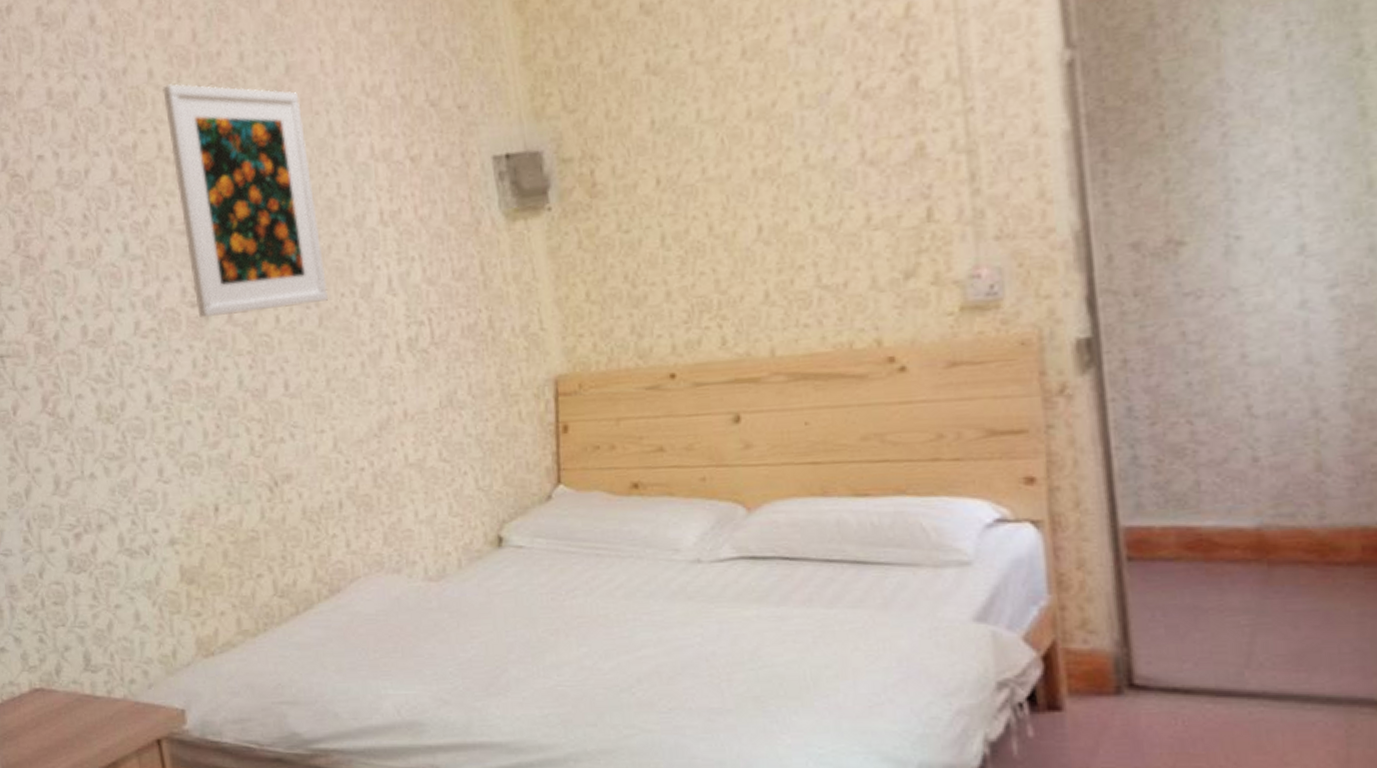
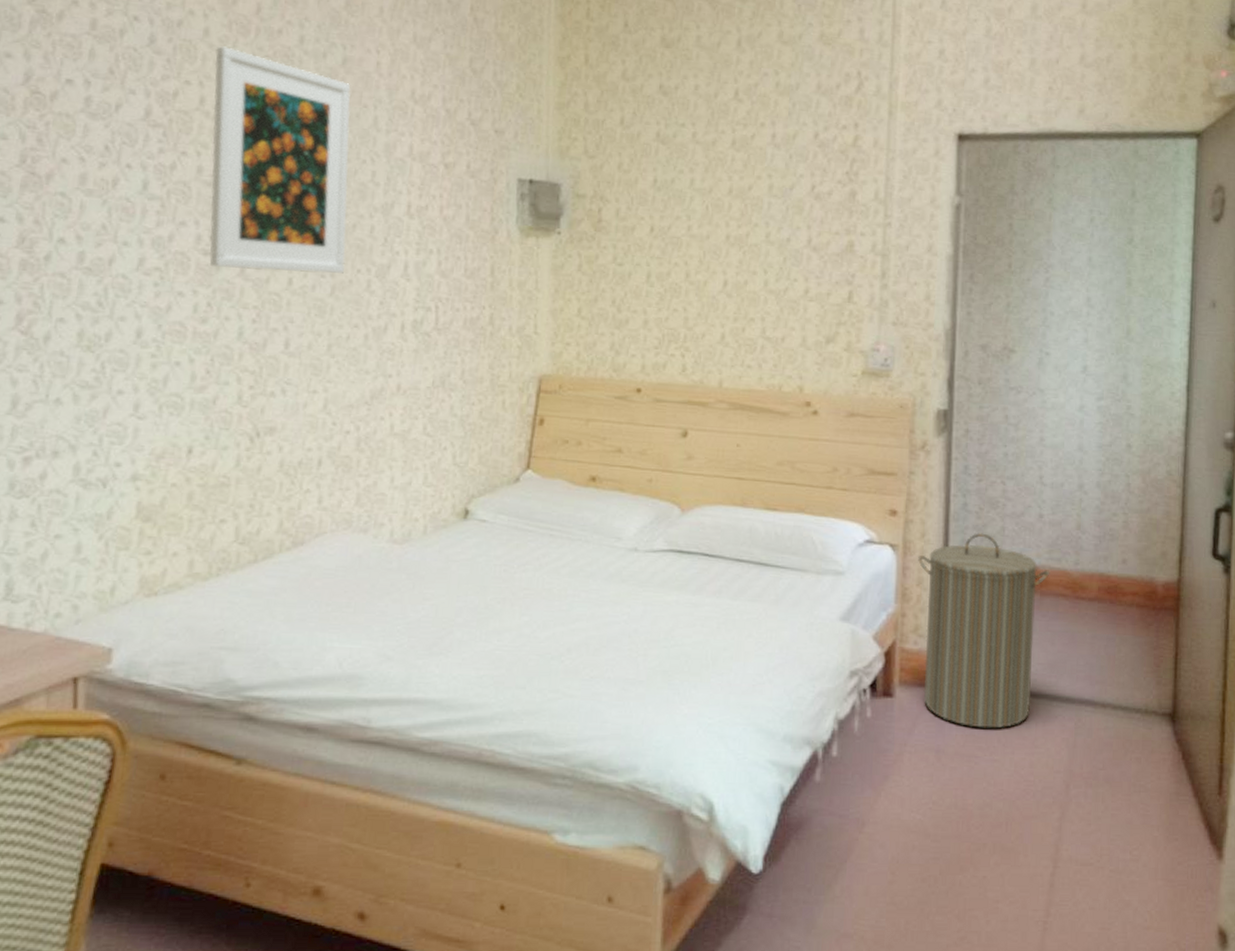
laundry hamper: none [1074,492,1280,744] -> present [918,533,1050,729]

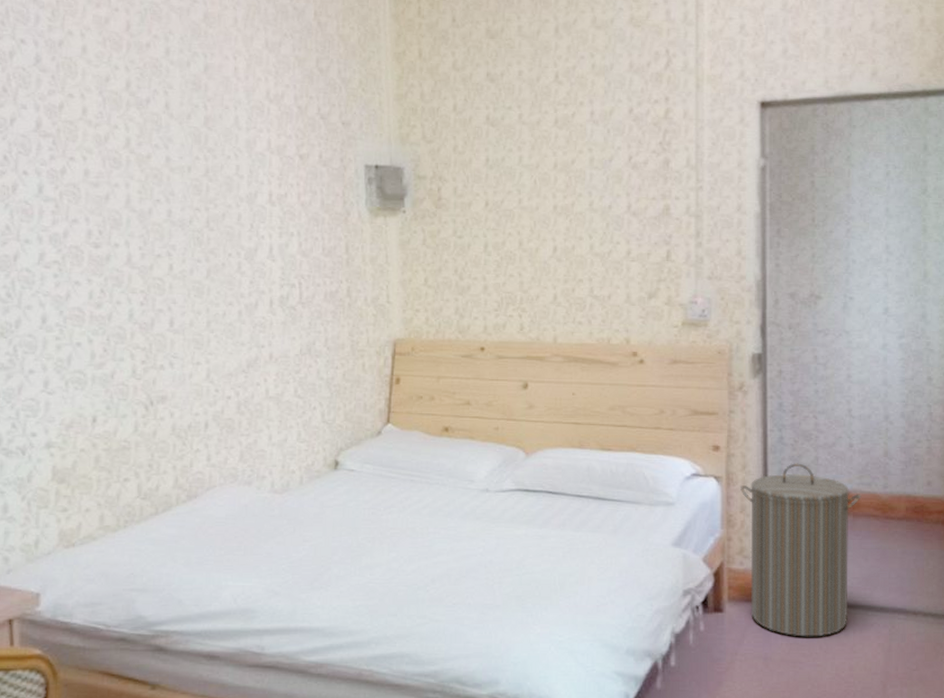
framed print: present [209,46,351,274] -> none [93,61,218,259]

